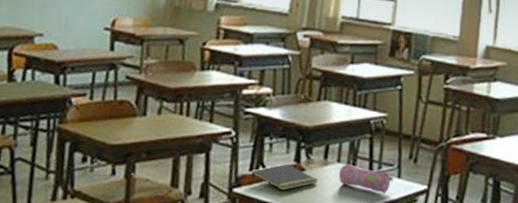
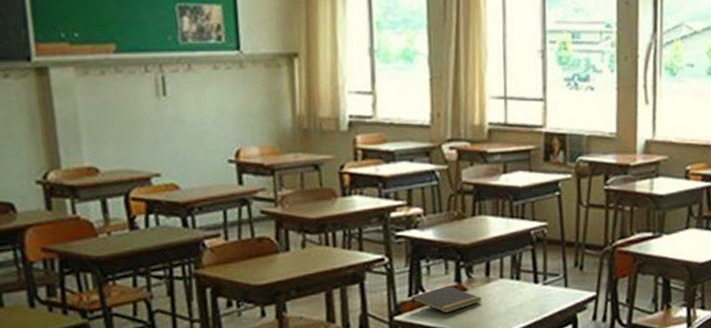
pencil case: present [338,163,393,194] -> none [502,278,560,305]

